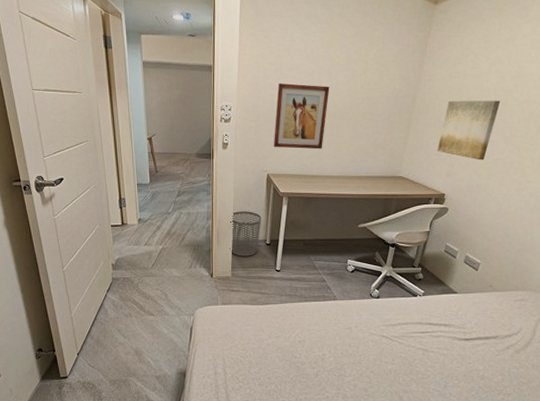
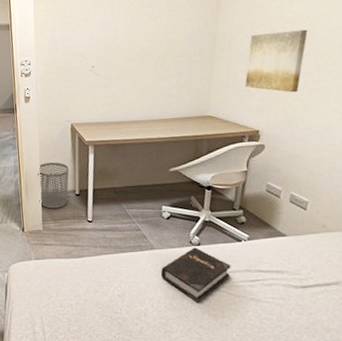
wall art: present [274,83,330,149] -> none [74,32,127,98]
hardback book: none [340,300,405,350] -> present [160,247,231,302]

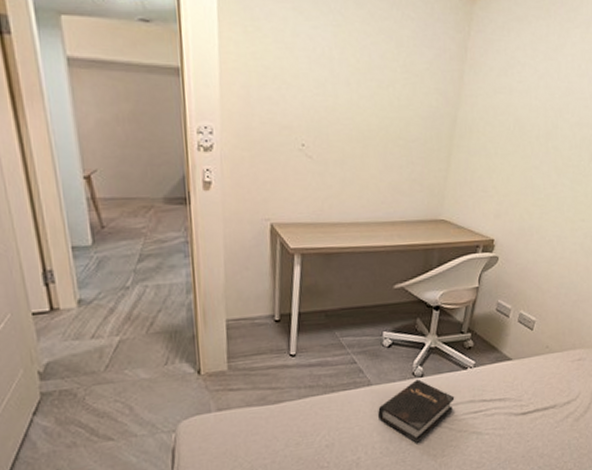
waste bin: present [38,162,69,209] -> none [221,276,267,341]
wall art: present [245,29,308,93] -> none [483,122,551,197]

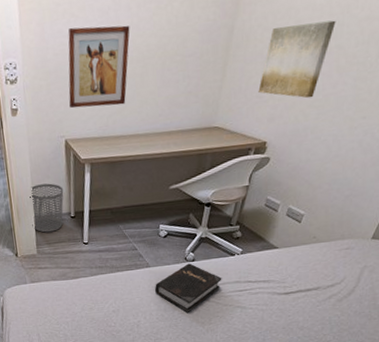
waste bin: none [221,276,267,341] -> present [30,183,64,233]
wall art: none [276,95,349,188] -> present [68,25,130,109]
wall art: none [483,122,551,197] -> present [258,20,336,99]

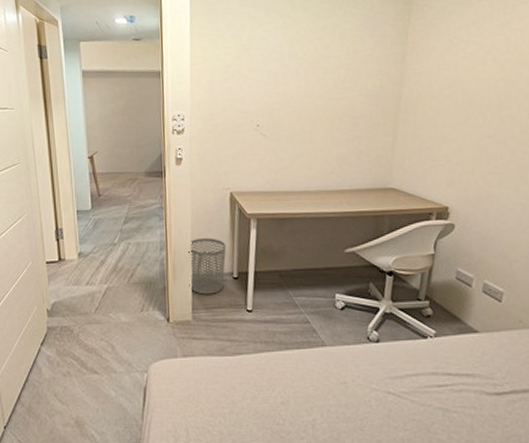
wall art: present [68,25,130,109] -> none [235,86,298,161]
hardback book: present [154,263,222,313] -> none [332,345,415,412]
wall art: present [258,20,336,99] -> none [432,92,504,165]

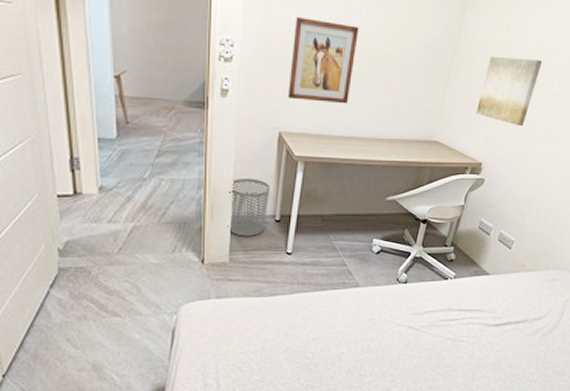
wall art: none [235,86,298,161] -> present [288,16,359,104]
wall art: none [432,92,504,165] -> present [476,56,543,127]

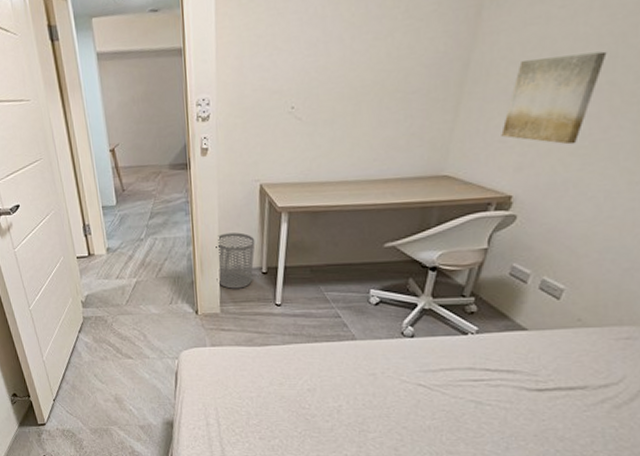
wall art: present [288,16,359,104] -> none [266,58,342,150]

